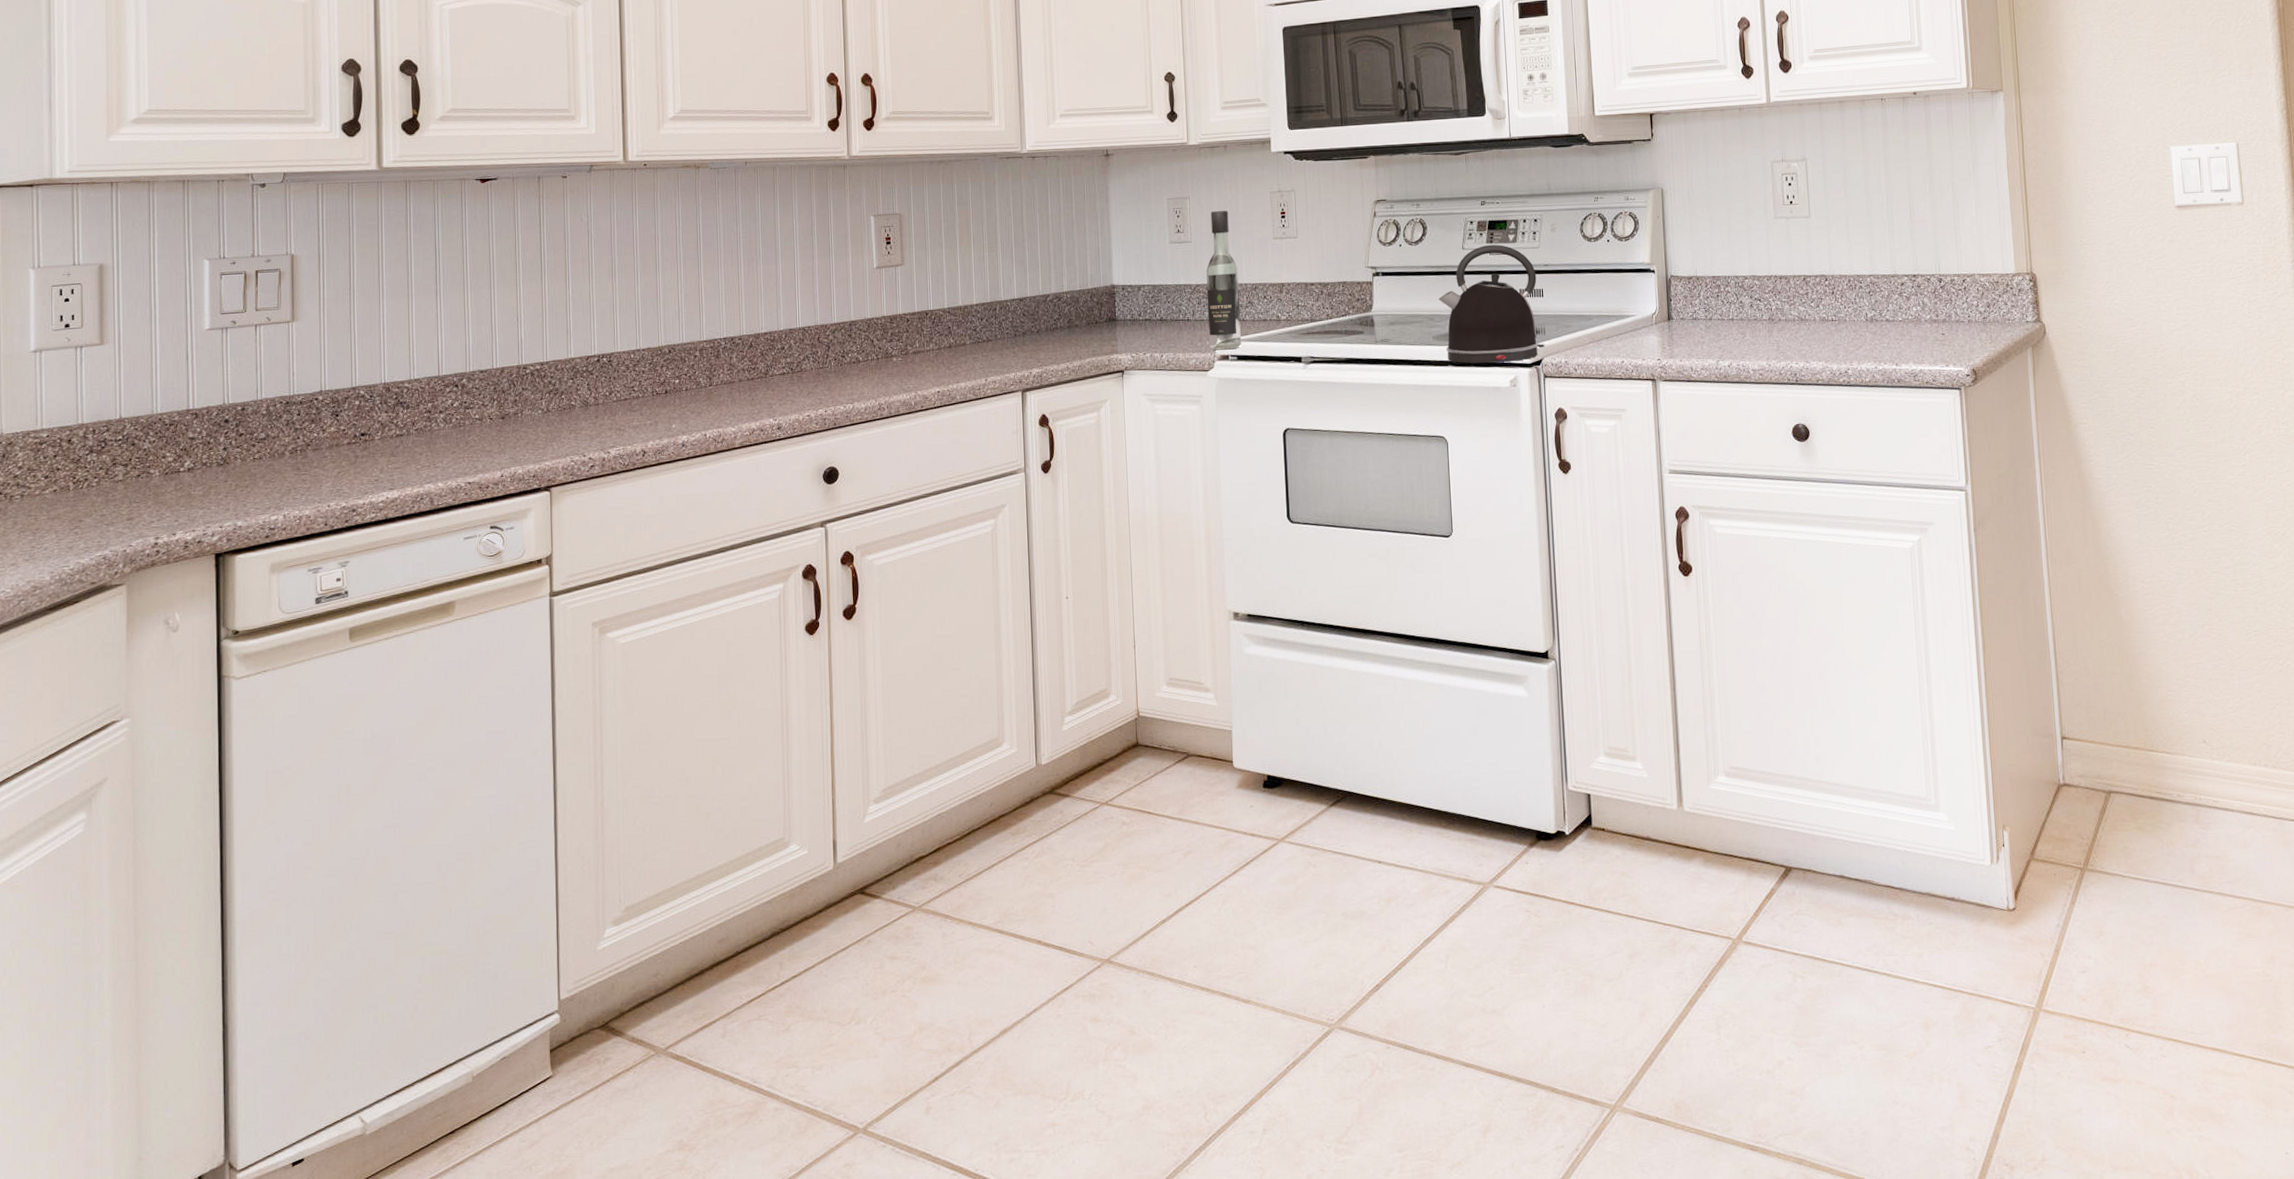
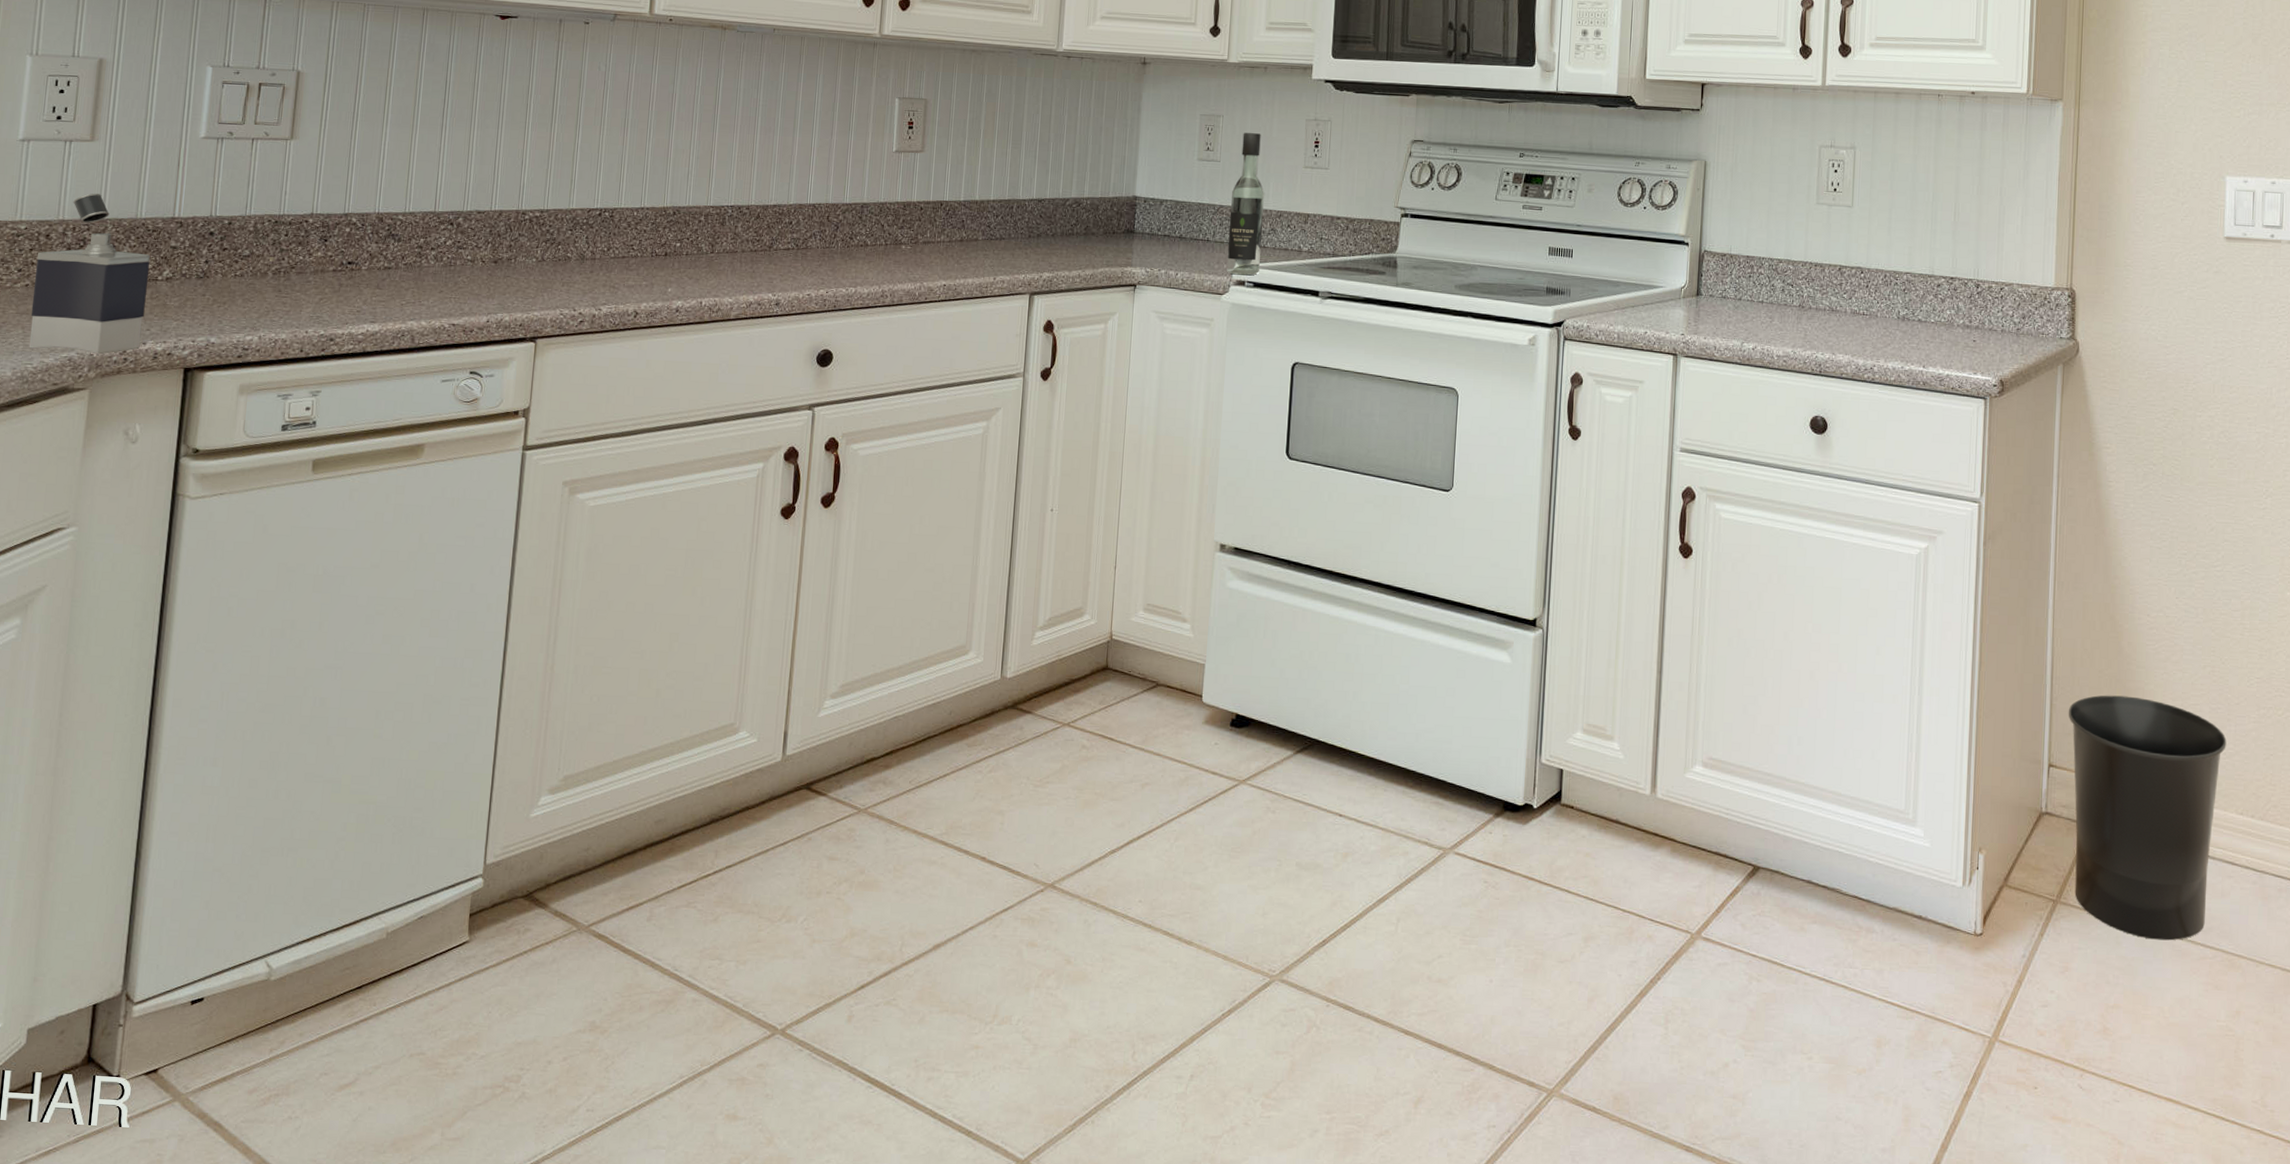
perfume bottle: none [61,394,171,551] -> present [28,193,151,355]
kettle: present [1438,244,1545,364] -> none [1465,198,1569,320]
waste bin: none [2074,662,2233,896] -> present [2068,695,2227,941]

